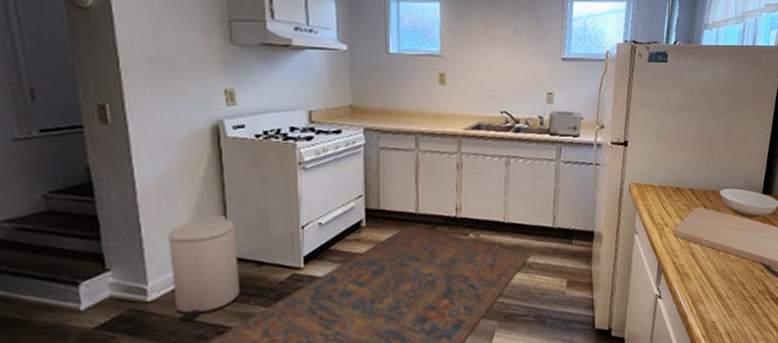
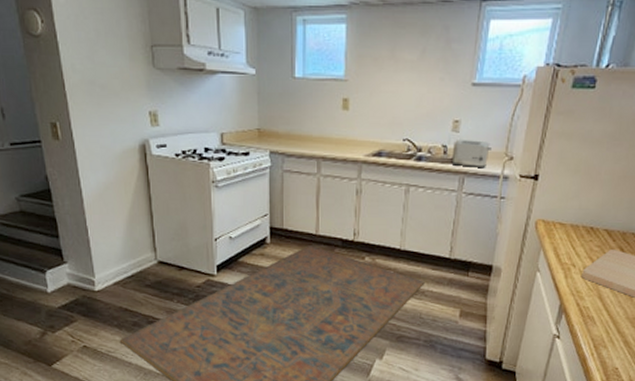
pedal bin: present [167,216,241,322] -> none [108,225,166,310]

